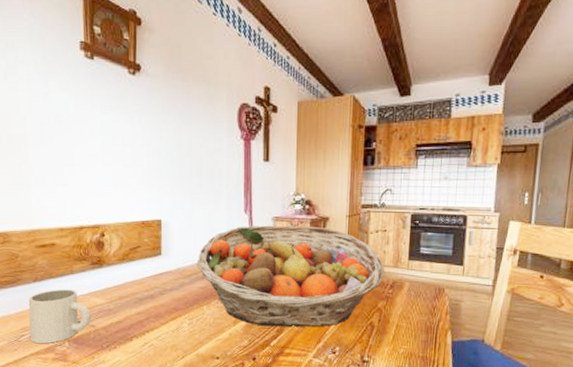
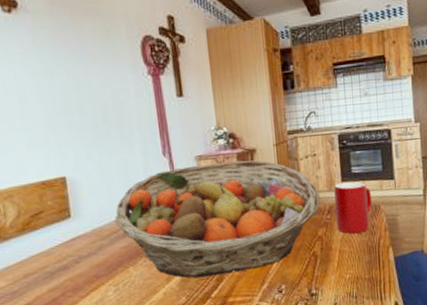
cup: none [397,261,438,312] -> present [334,181,372,234]

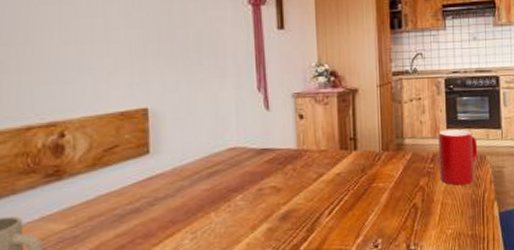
fruit basket: present [114,160,320,279] -> none [199,100,423,228]

